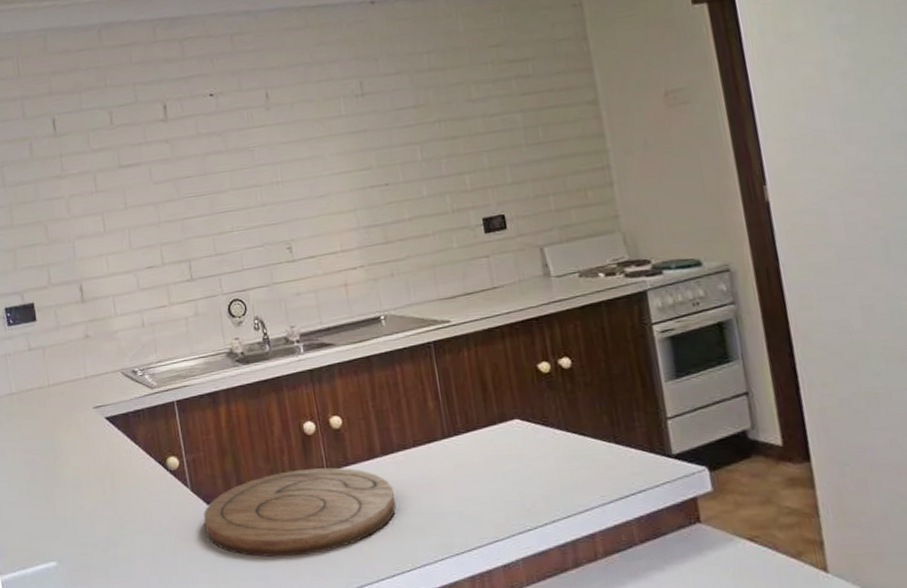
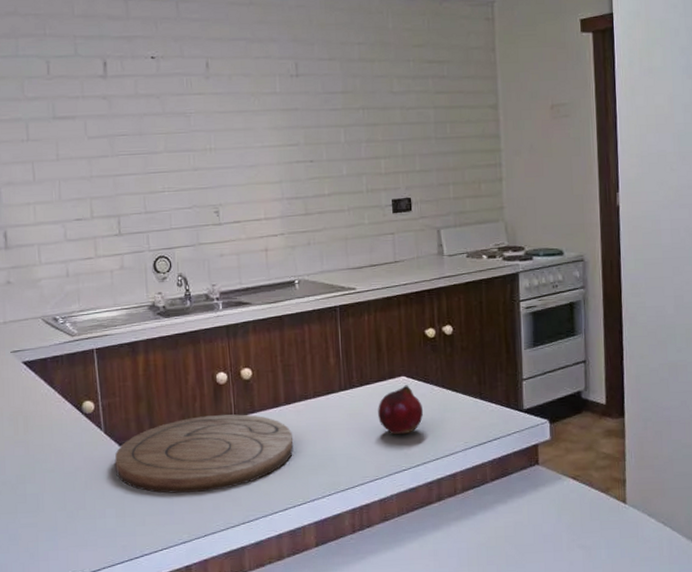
fruit: none [490,429,546,489] -> present [378,385,423,435]

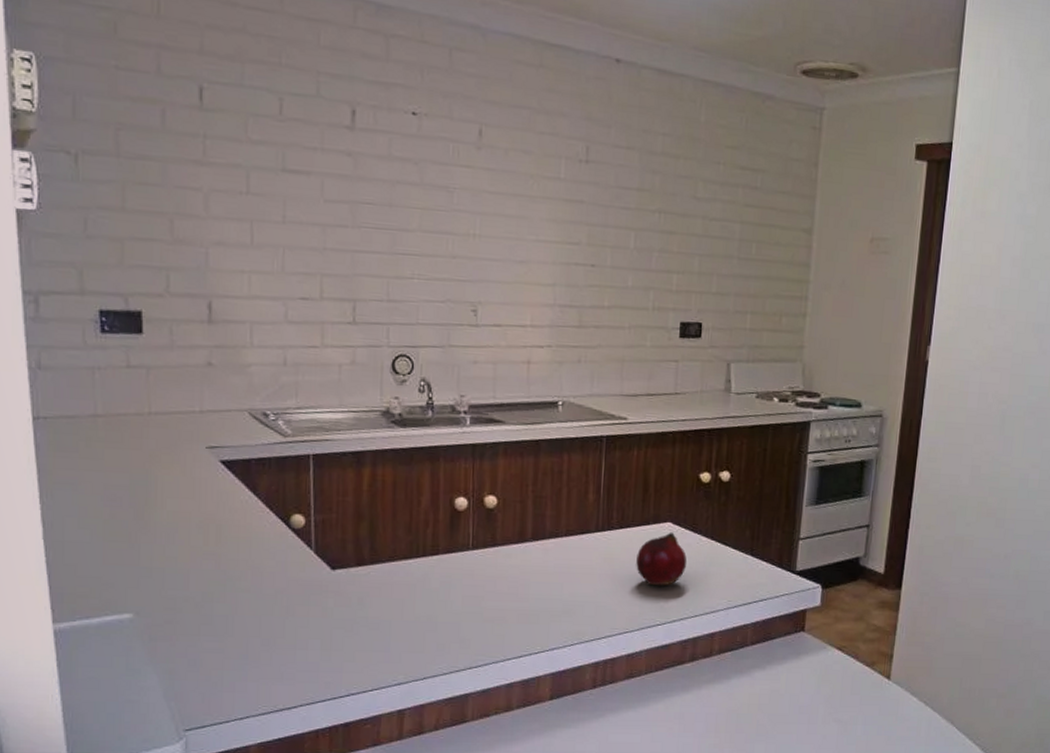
cutting board: present [115,414,294,494] -> none [325,544,537,630]

